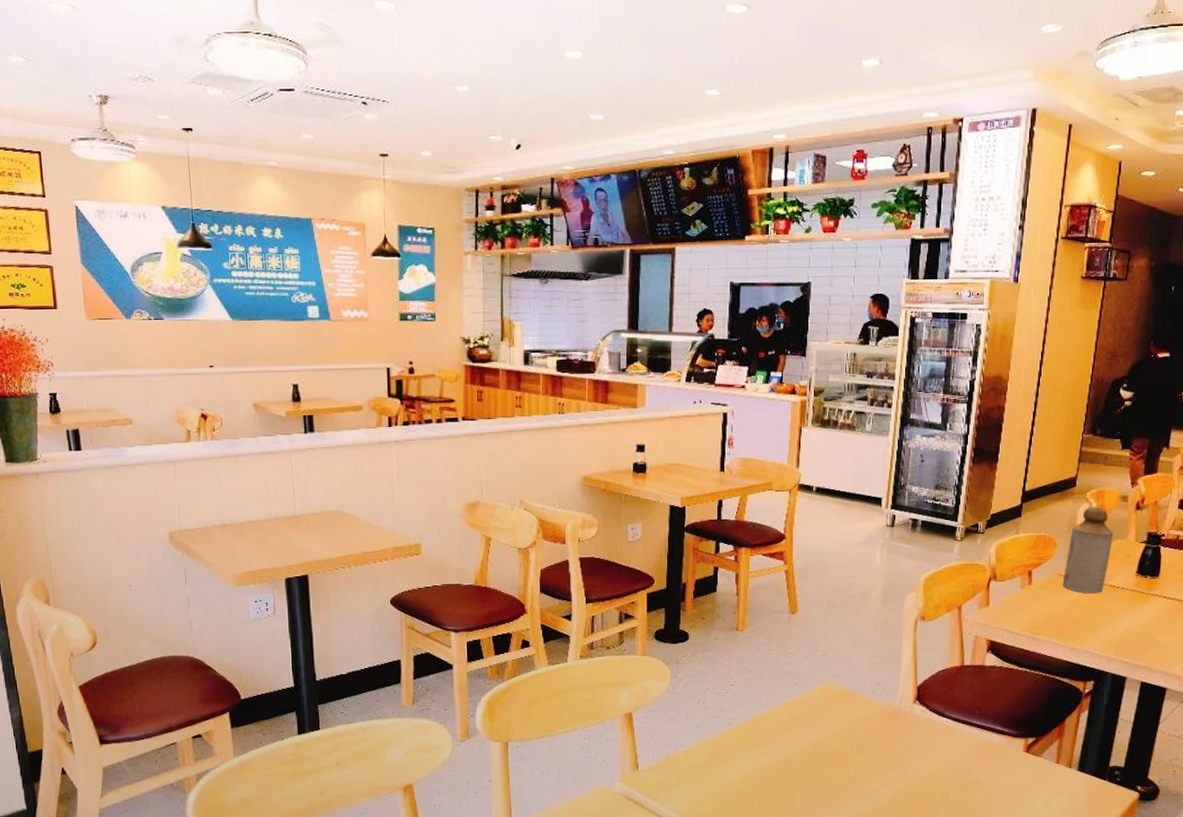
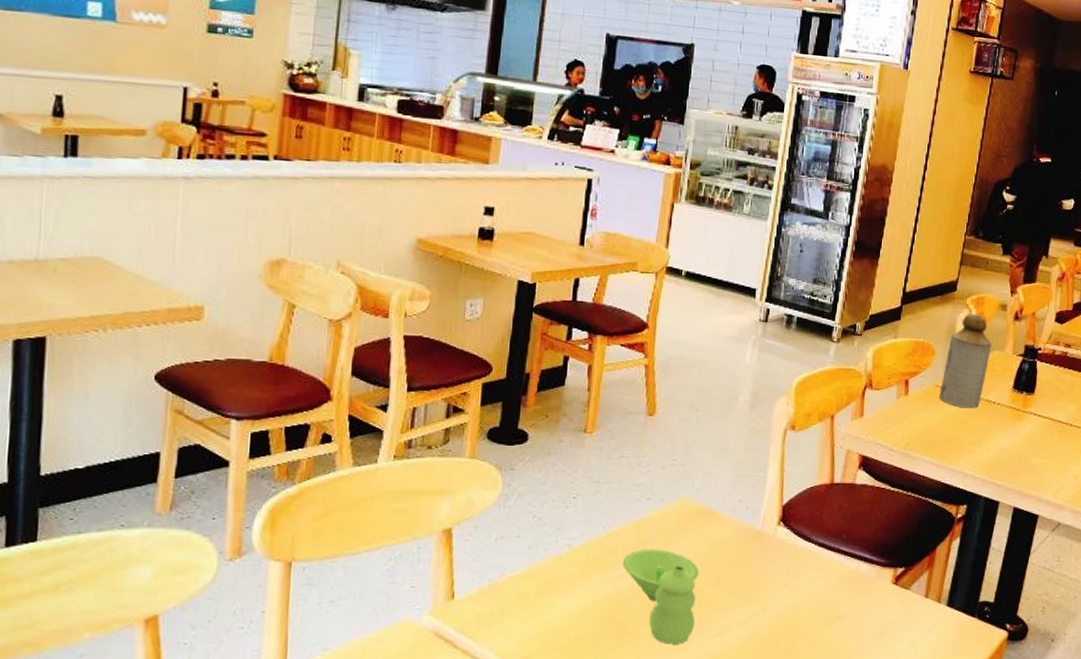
condiment set: none [777,726,844,805] -> present [622,549,699,644]

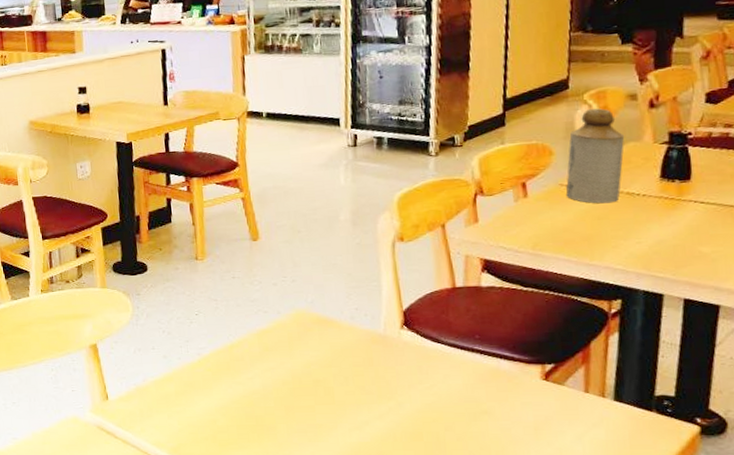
condiment set: present [622,549,699,644] -> none [250,354,331,437]

